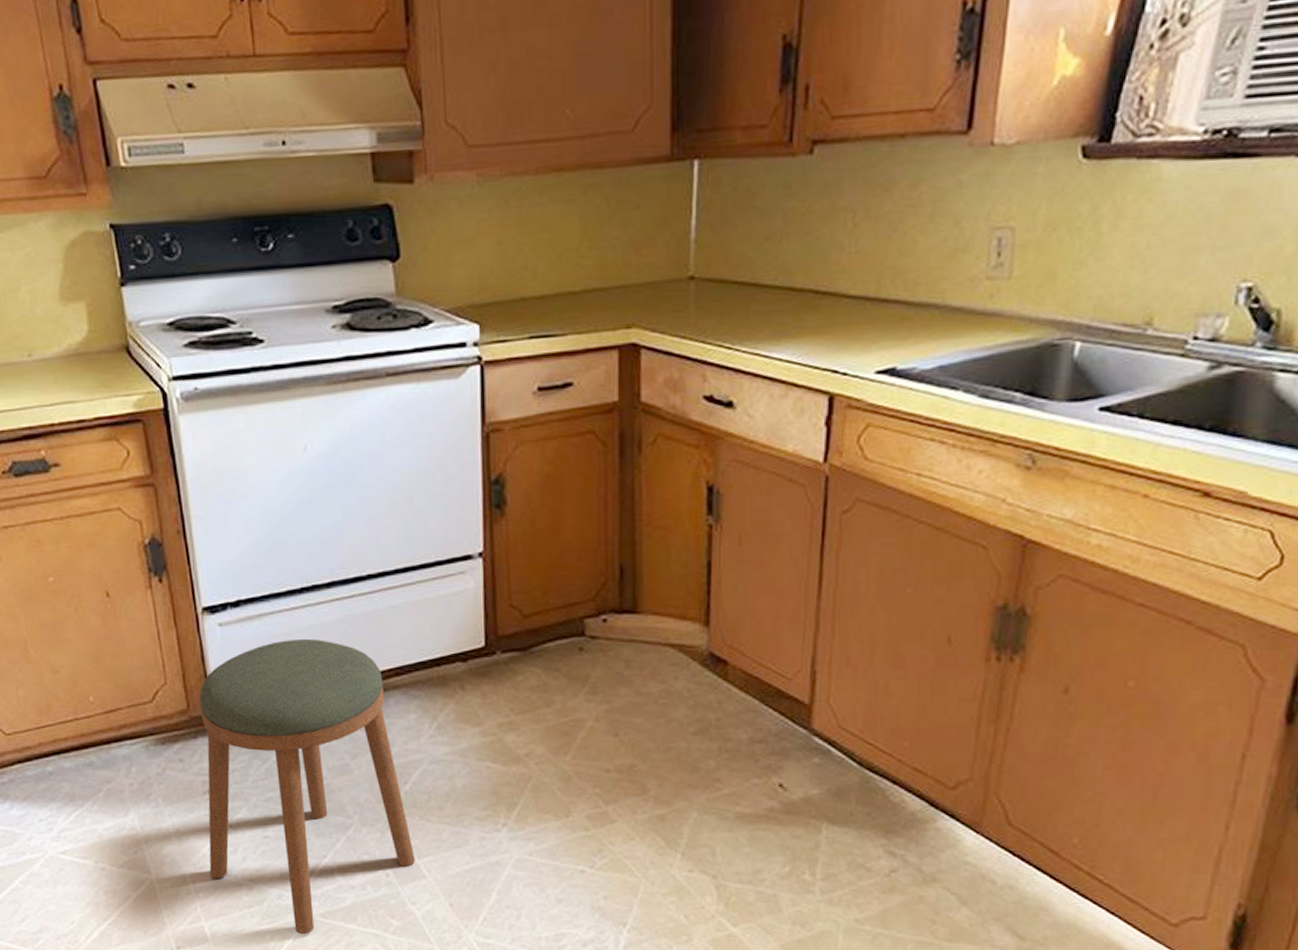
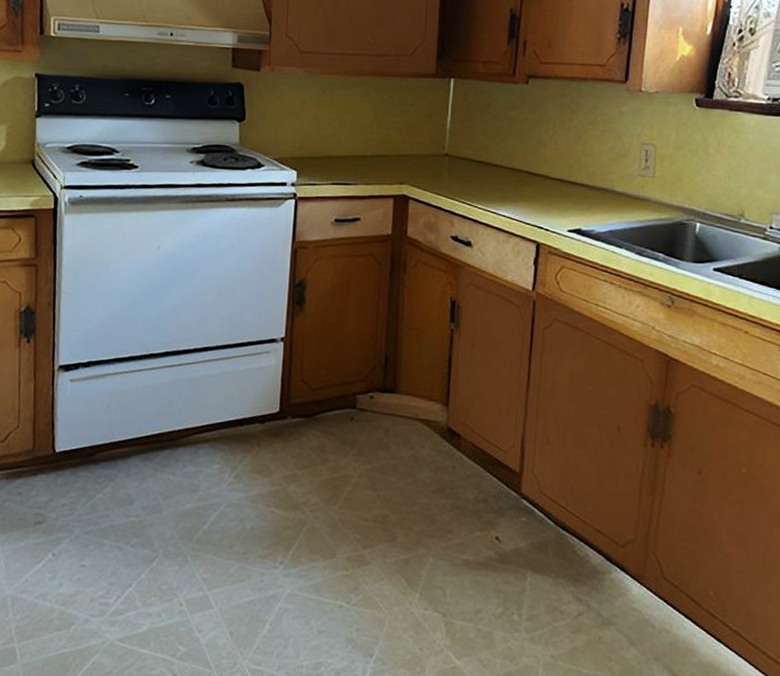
stool: present [198,638,416,935] -> none [28,396,206,658]

